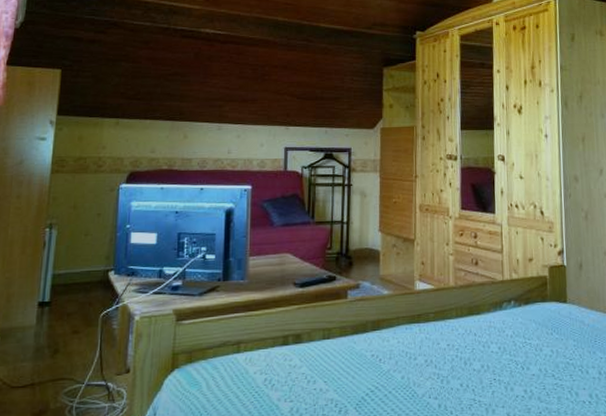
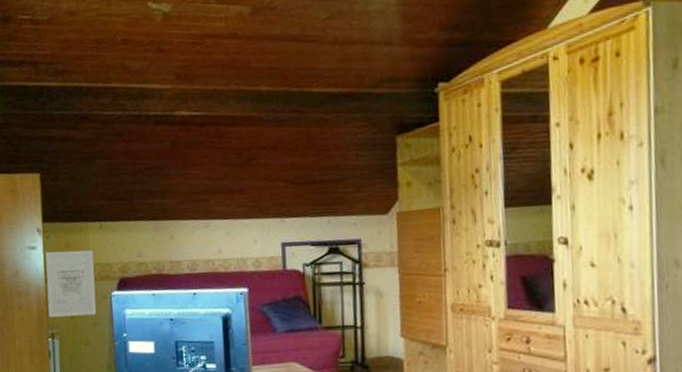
wall art: none [50,143,107,208] -> present [45,250,97,318]

